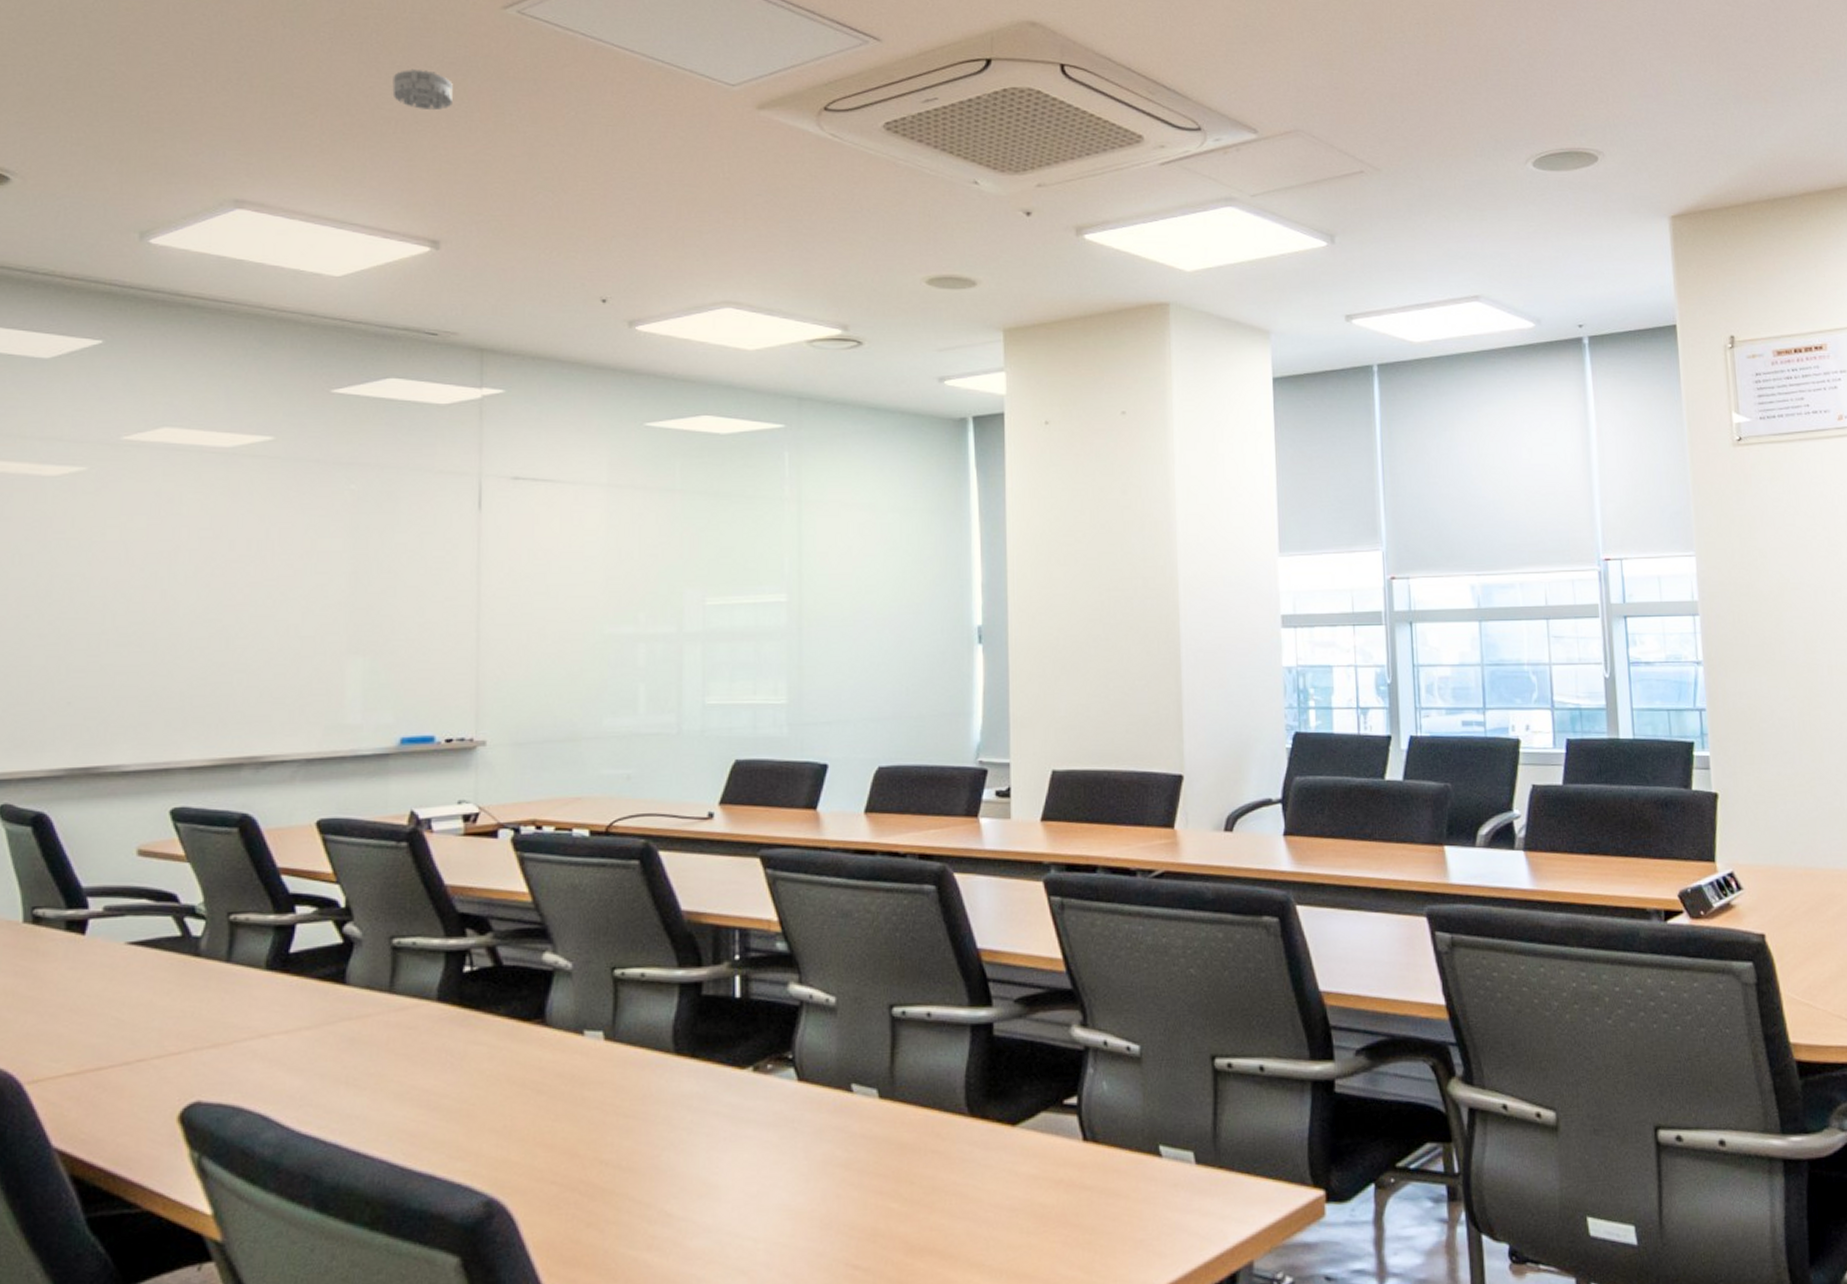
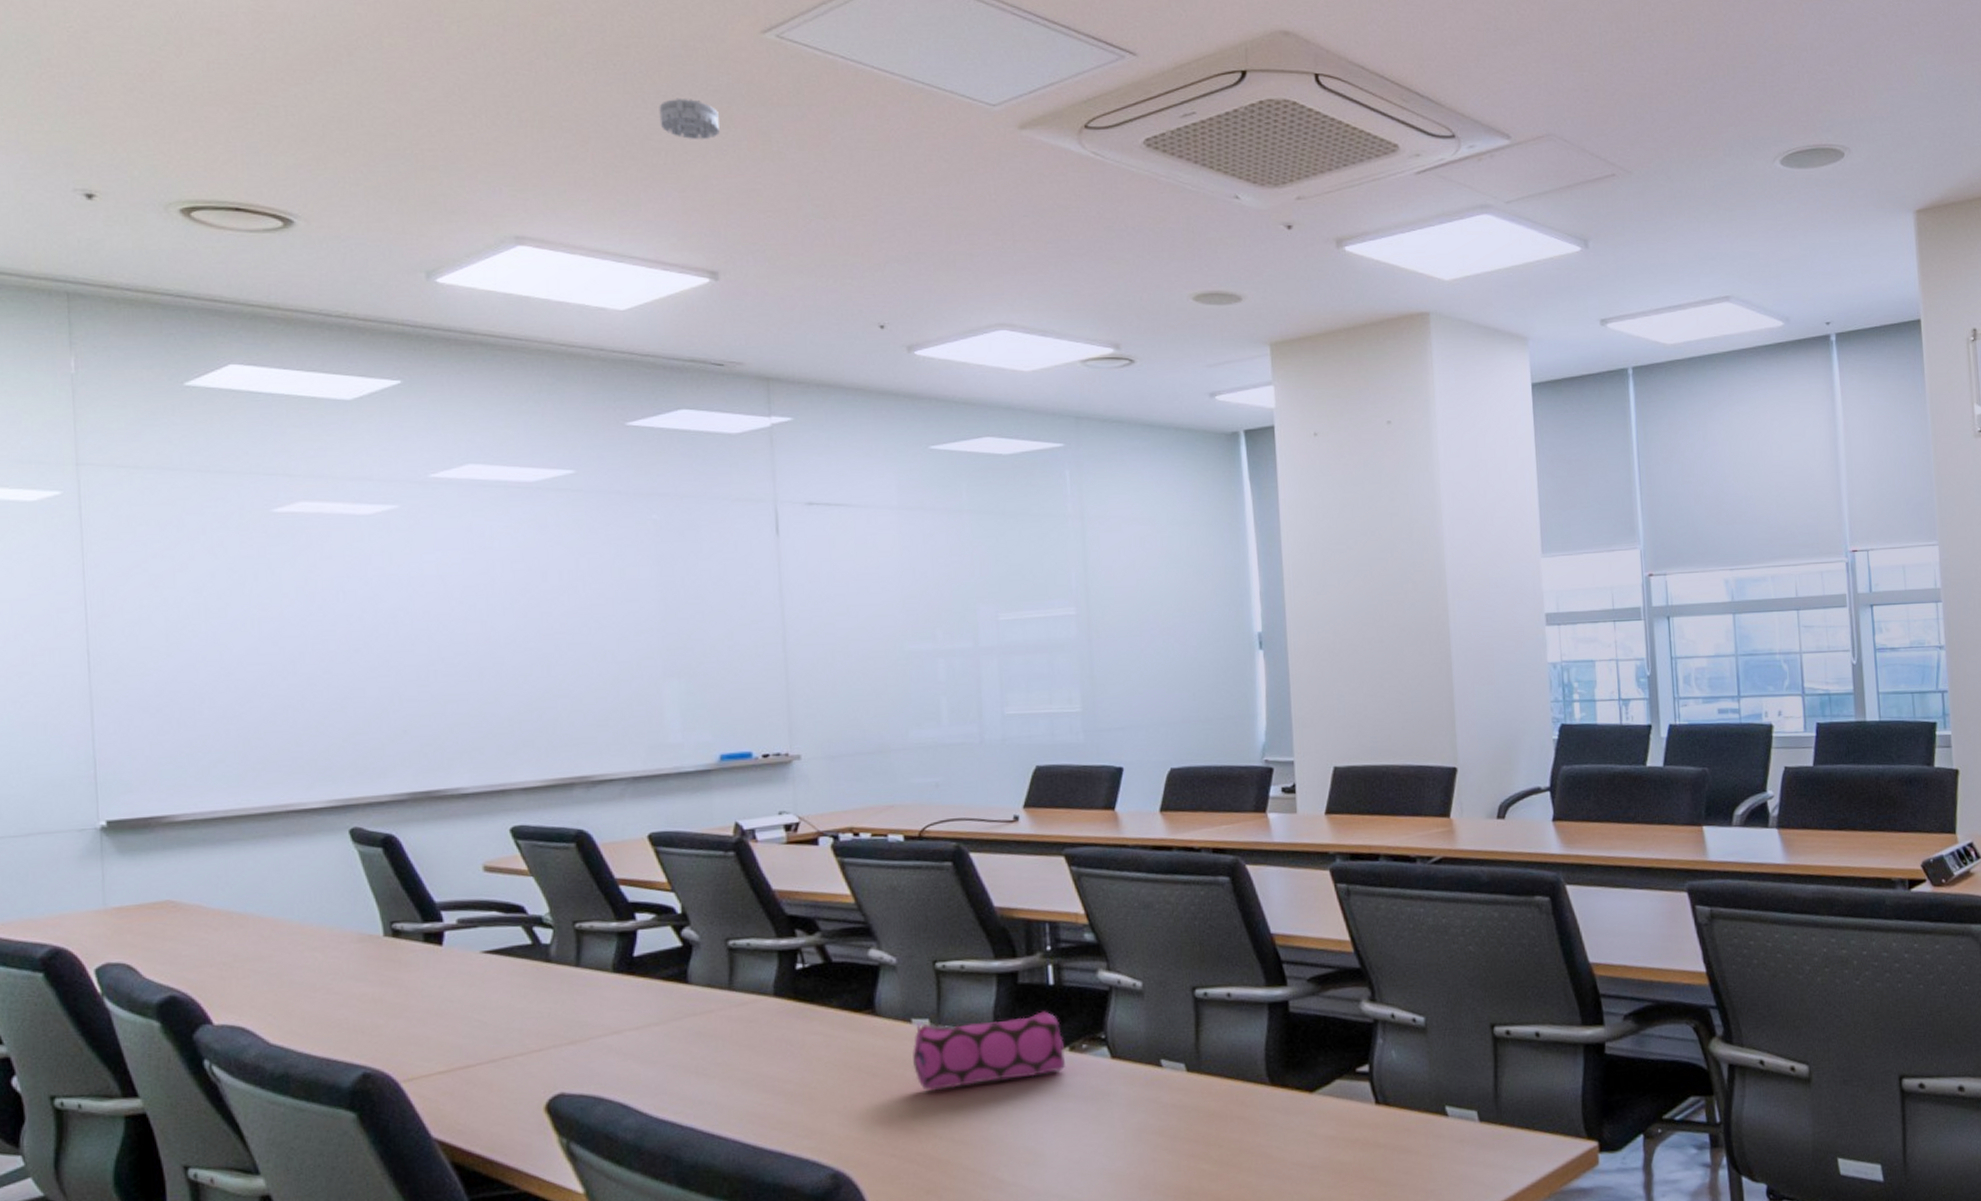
pencil case: none [583,1026,747,1111] -> present [913,1011,1065,1090]

